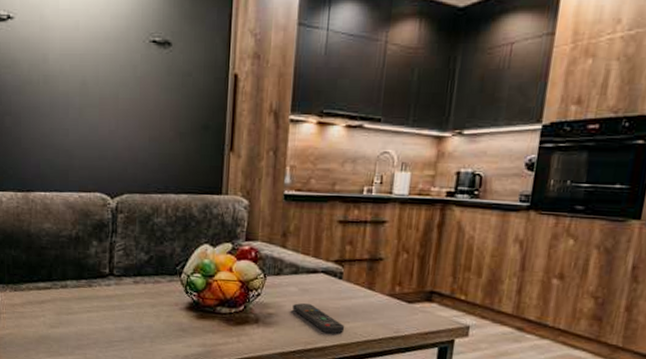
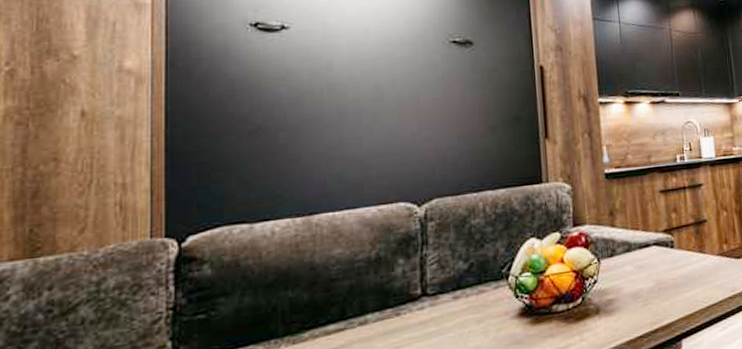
remote control: present [292,303,345,333] -> none [631,280,686,307]

